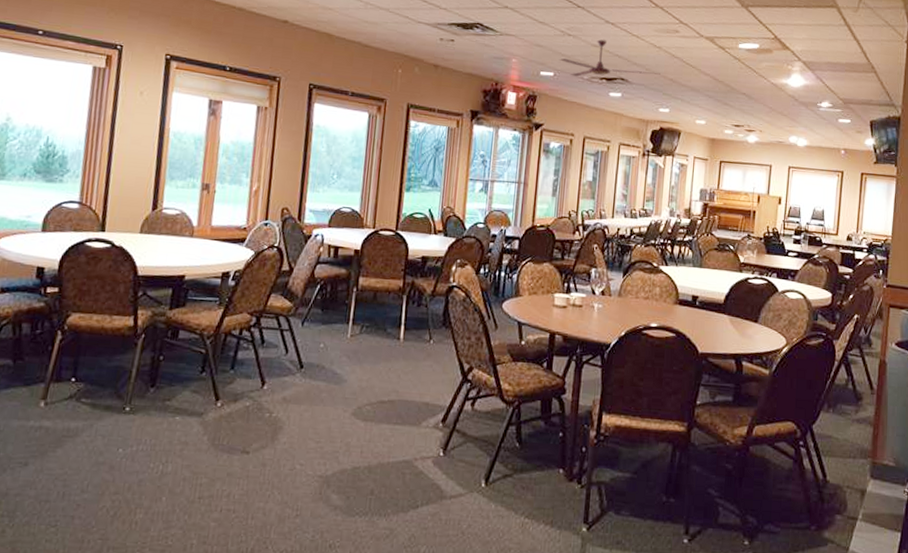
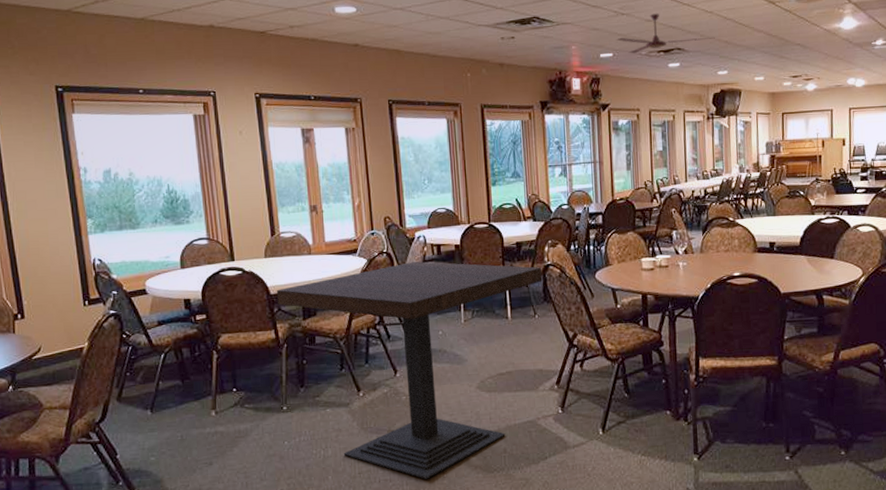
dining table: none [144,261,445,515] -> present [276,261,543,479]

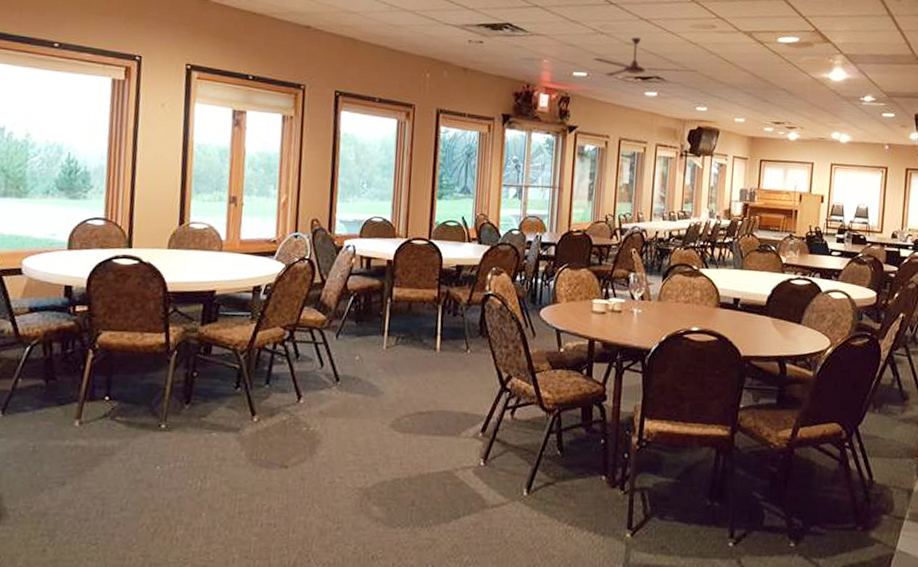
dining table: present [276,261,543,479] -> none [174,273,481,528]

